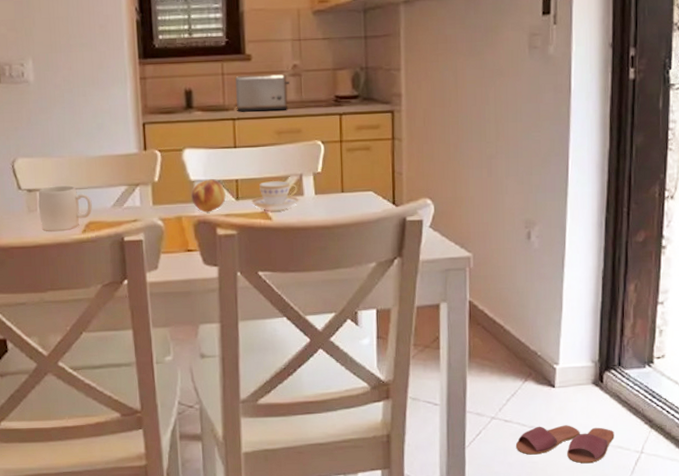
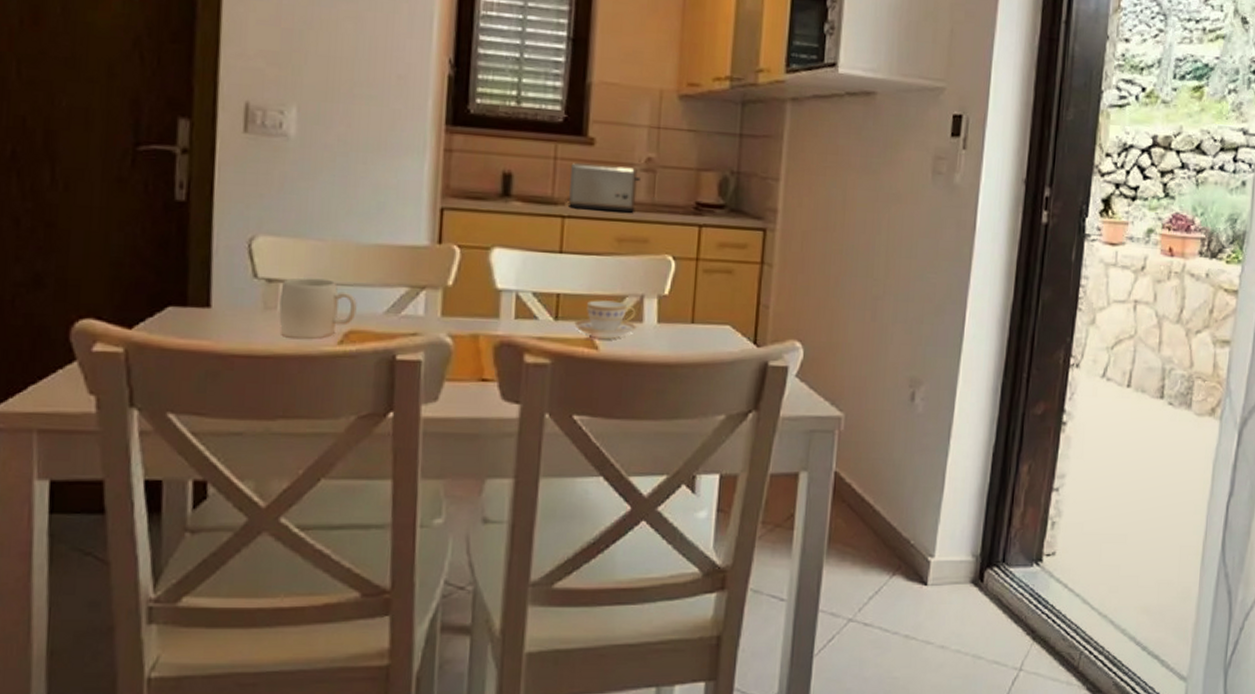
fruit: present [191,179,226,213] -> none [495,290,542,333]
slippers: present [516,425,615,463] -> none [875,632,992,680]

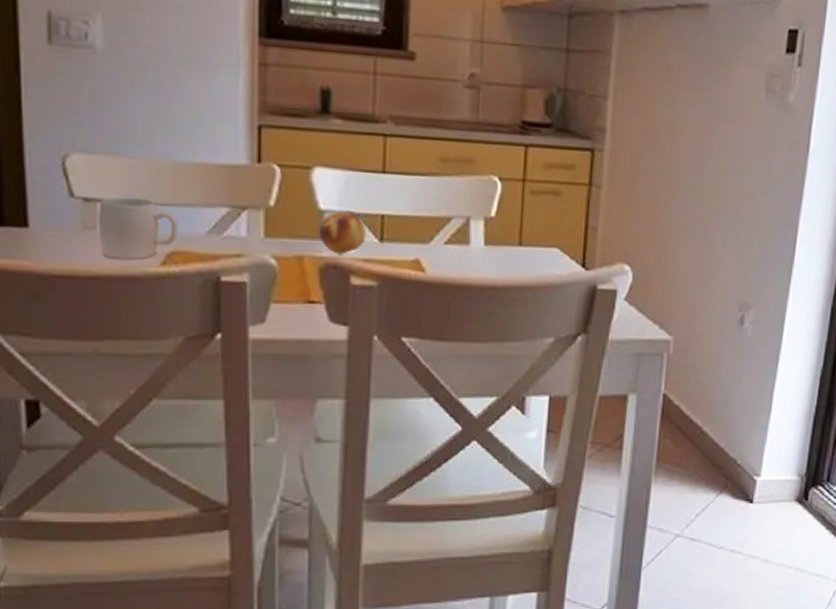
fruit: none [495,290,542,333] -> present [319,211,366,255]
toaster: present [569,162,640,213] -> none [390,77,464,132]
teacup: present [573,300,638,339] -> none [398,221,465,261]

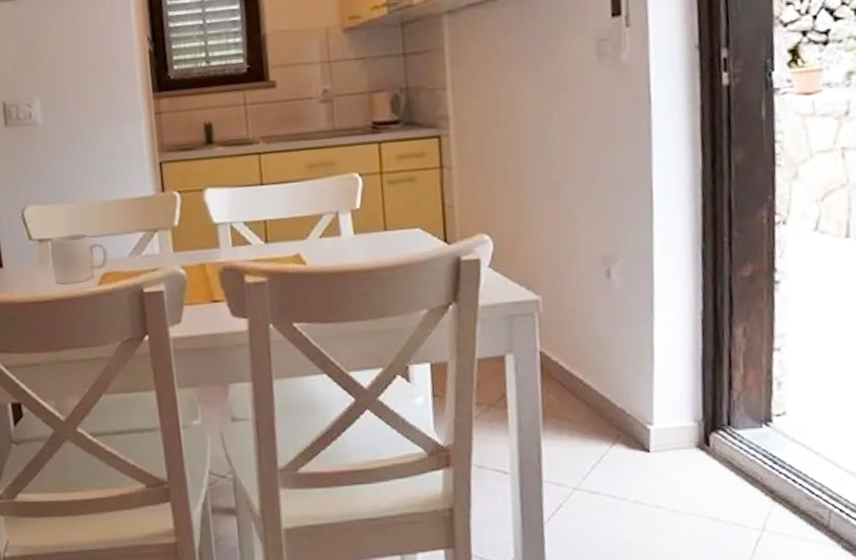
fruit: present [319,211,366,255] -> none [215,221,254,259]

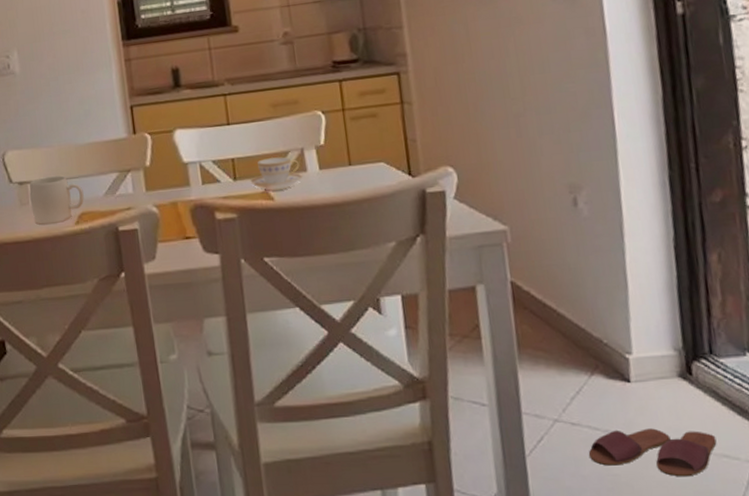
teacup: none [281,220,337,255] -> present [249,156,304,191]
slippers: none [605,497,728,543] -> present [589,428,717,476]

